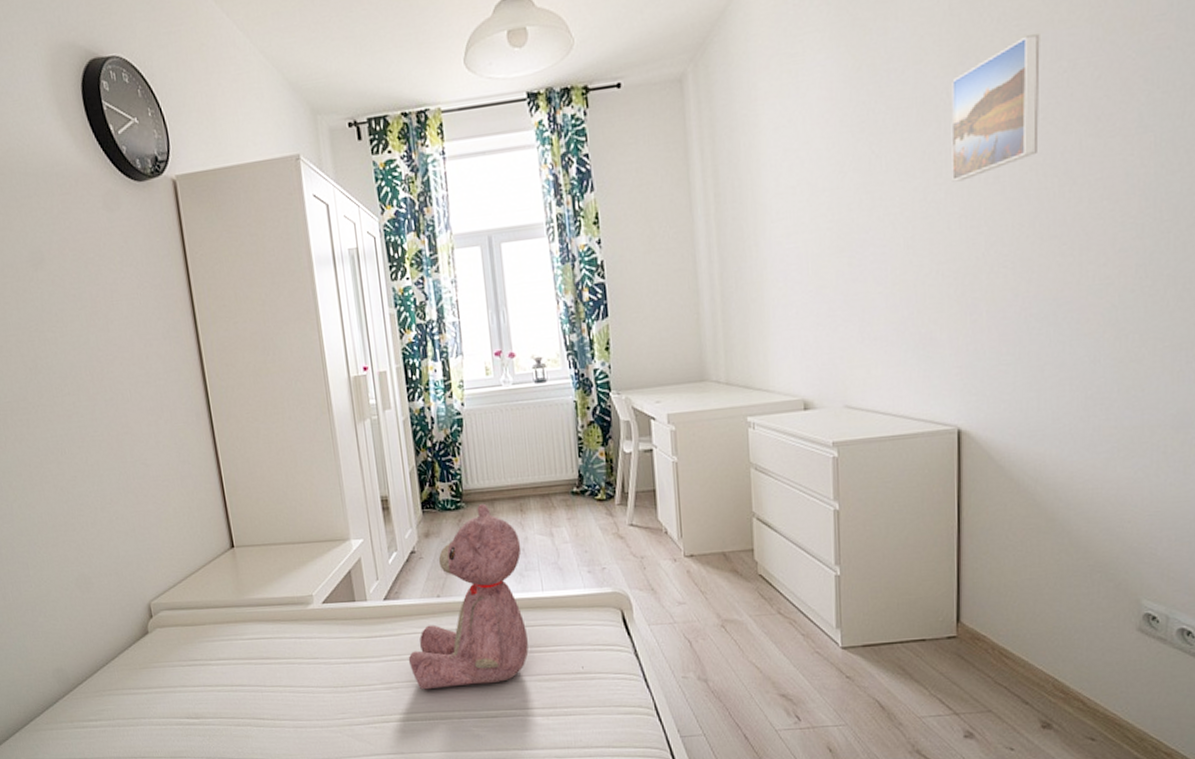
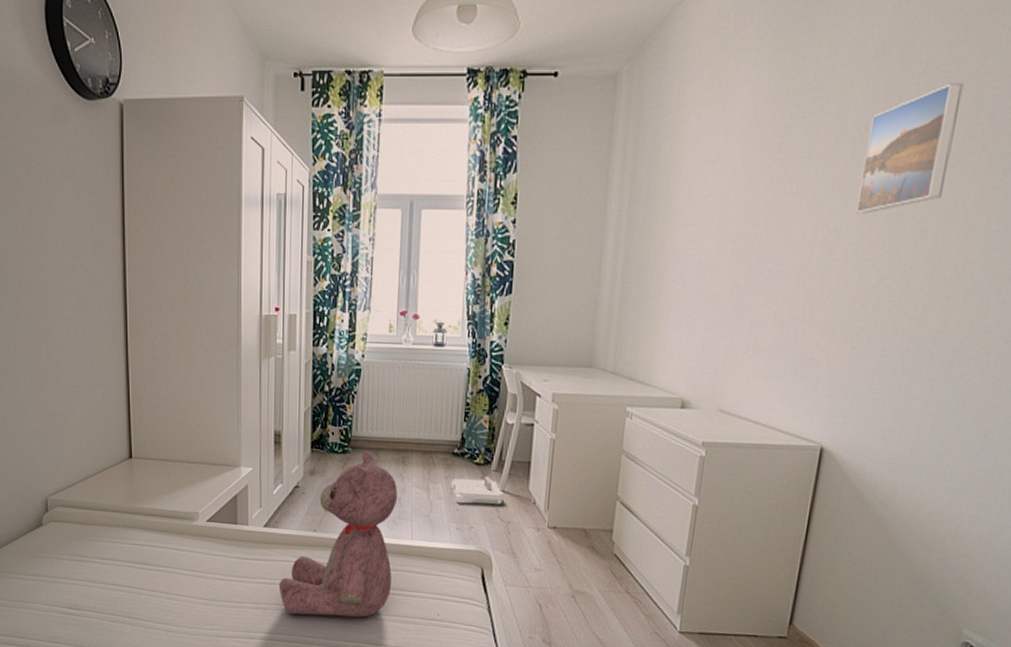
robot vacuum: none [574,512,632,545] -> present [450,476,503,505]

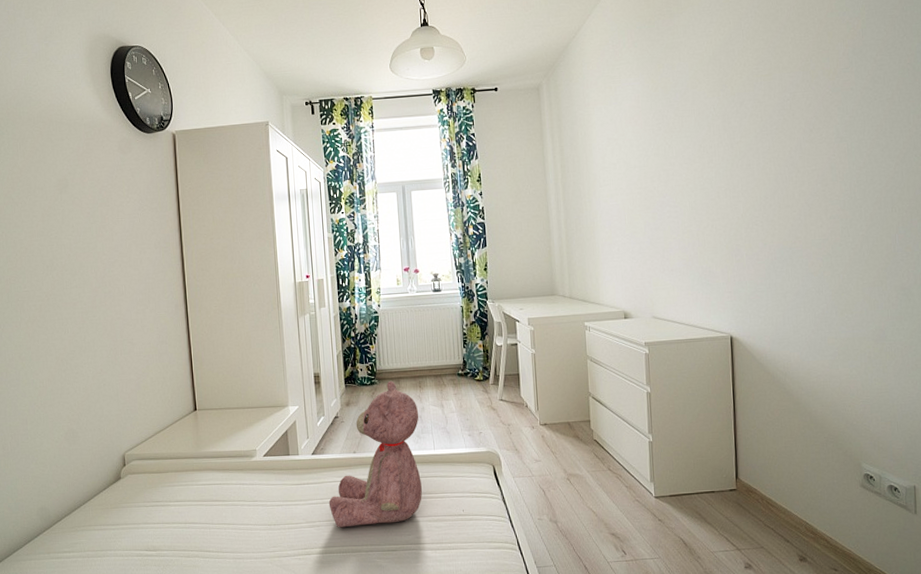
robot vacuum: present [450,476,503,505] -> none [459,389,502,415]
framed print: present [856,83,964,214] -> none [717,75,774,166]

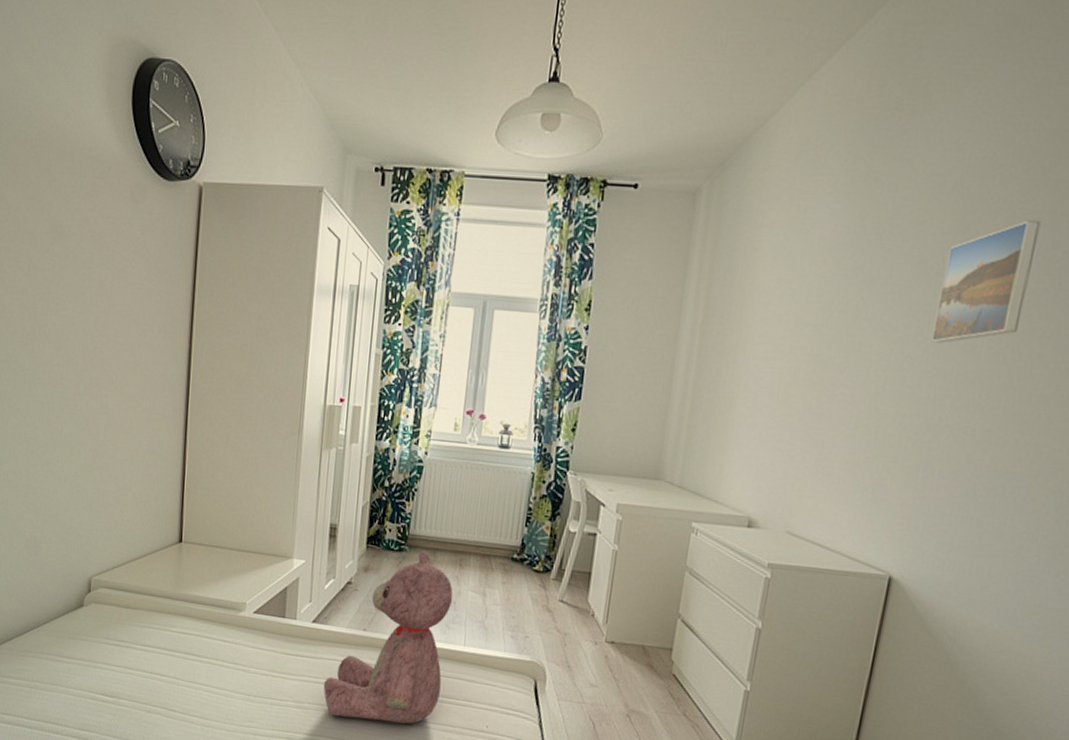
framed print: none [717,75,774,166] -> present [931,220,1042,344]

